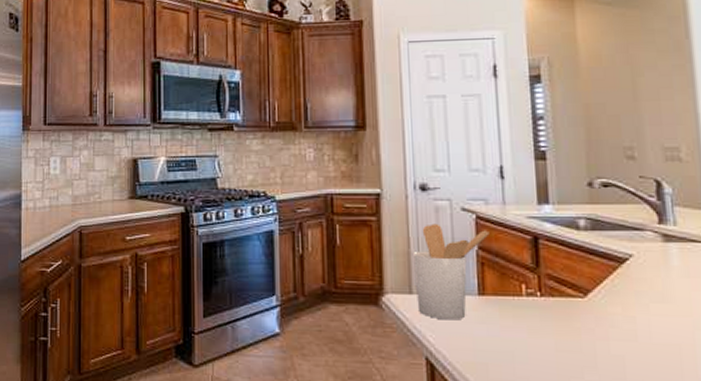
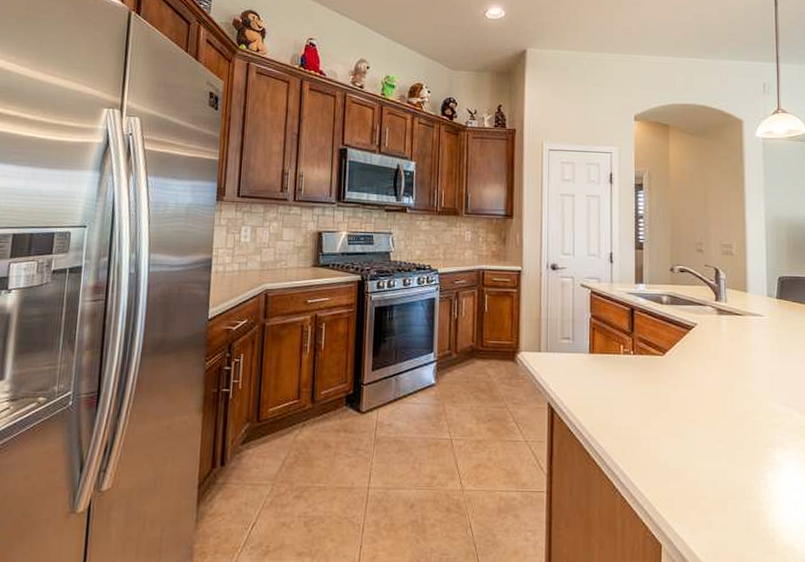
utensil holder: present [412,223,489,320] -> none [542,296,600,373]

